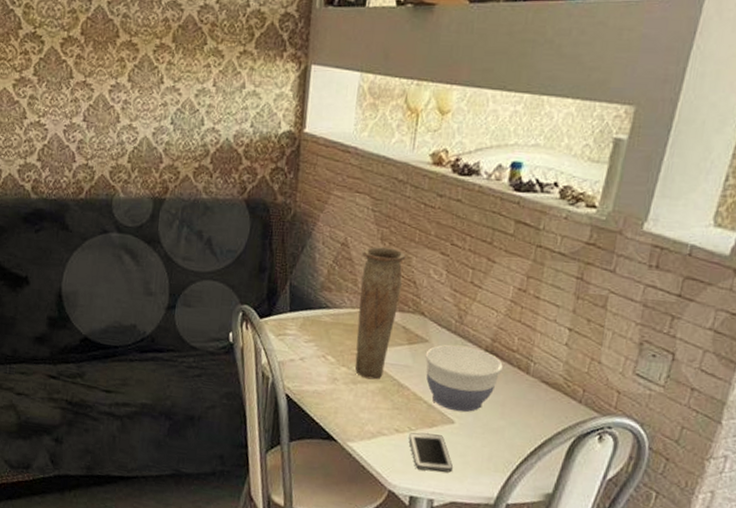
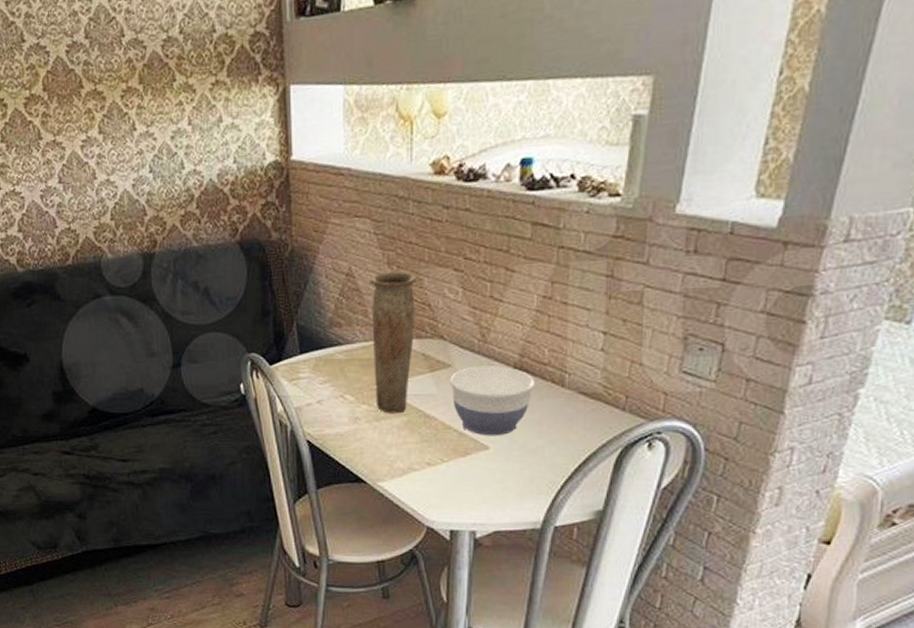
cell phone: present [408,432,453,473] -> none [442,463,492,502]

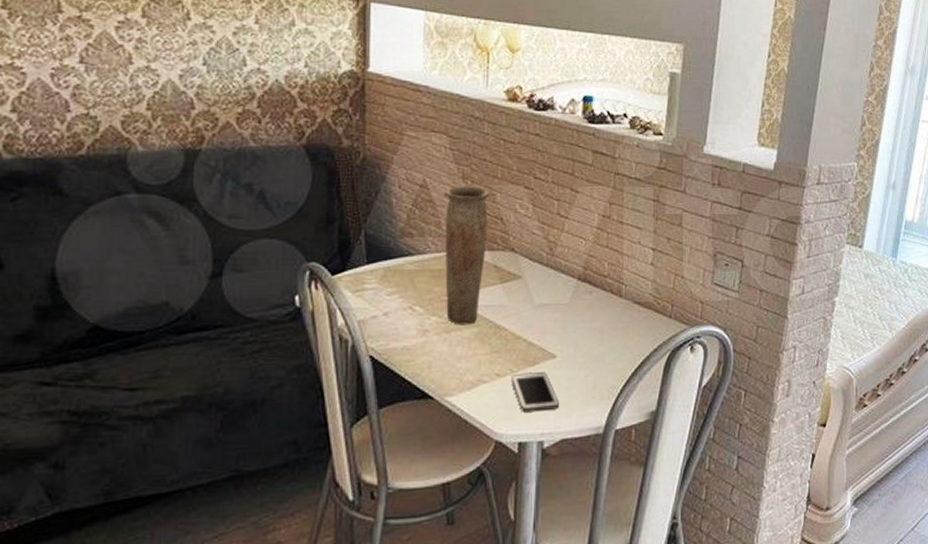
cell phone: none [442,463,492,502] -> present [511,372,559,413]
bowl: present [450,365,535,436] -> none [520,277,597,345]

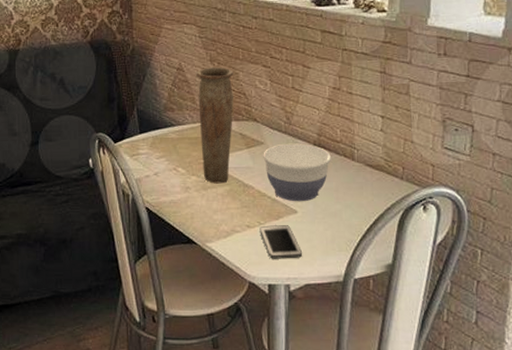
bowl: none [520,277,597,345] -> present [263,143,331,202]

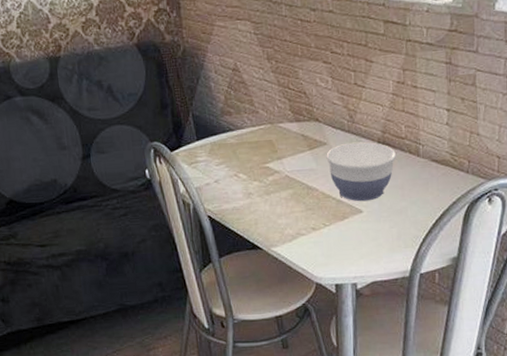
vase: present [196,67,234,184] -> none [253,65,294,188]
cell phone: present [259,225,302,259] -> none [325,225,368,260]

